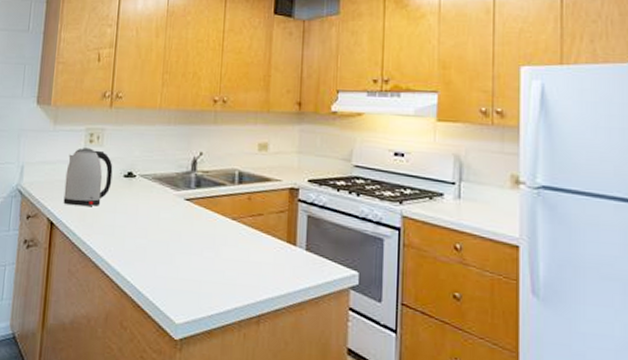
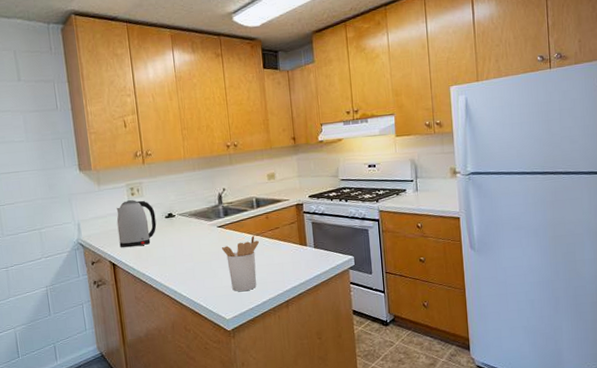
utensil holder: none [185,217,235,291] -> present [221,234,260,292]

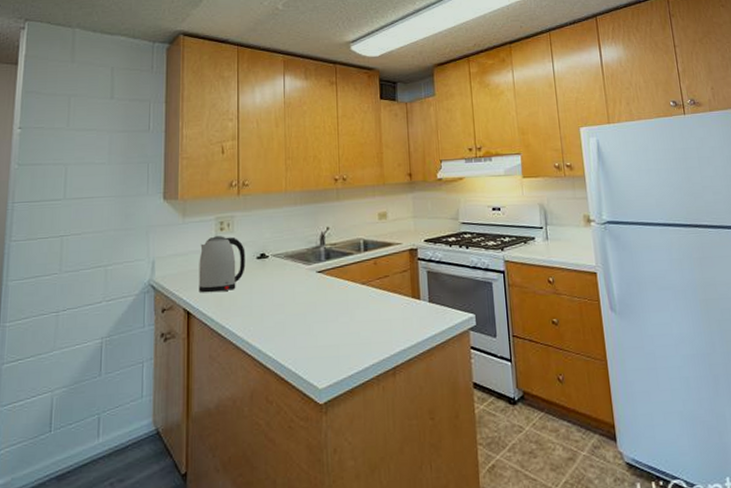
utensil holder: present [221,234,260,292] -> none [319,283,365,354]

